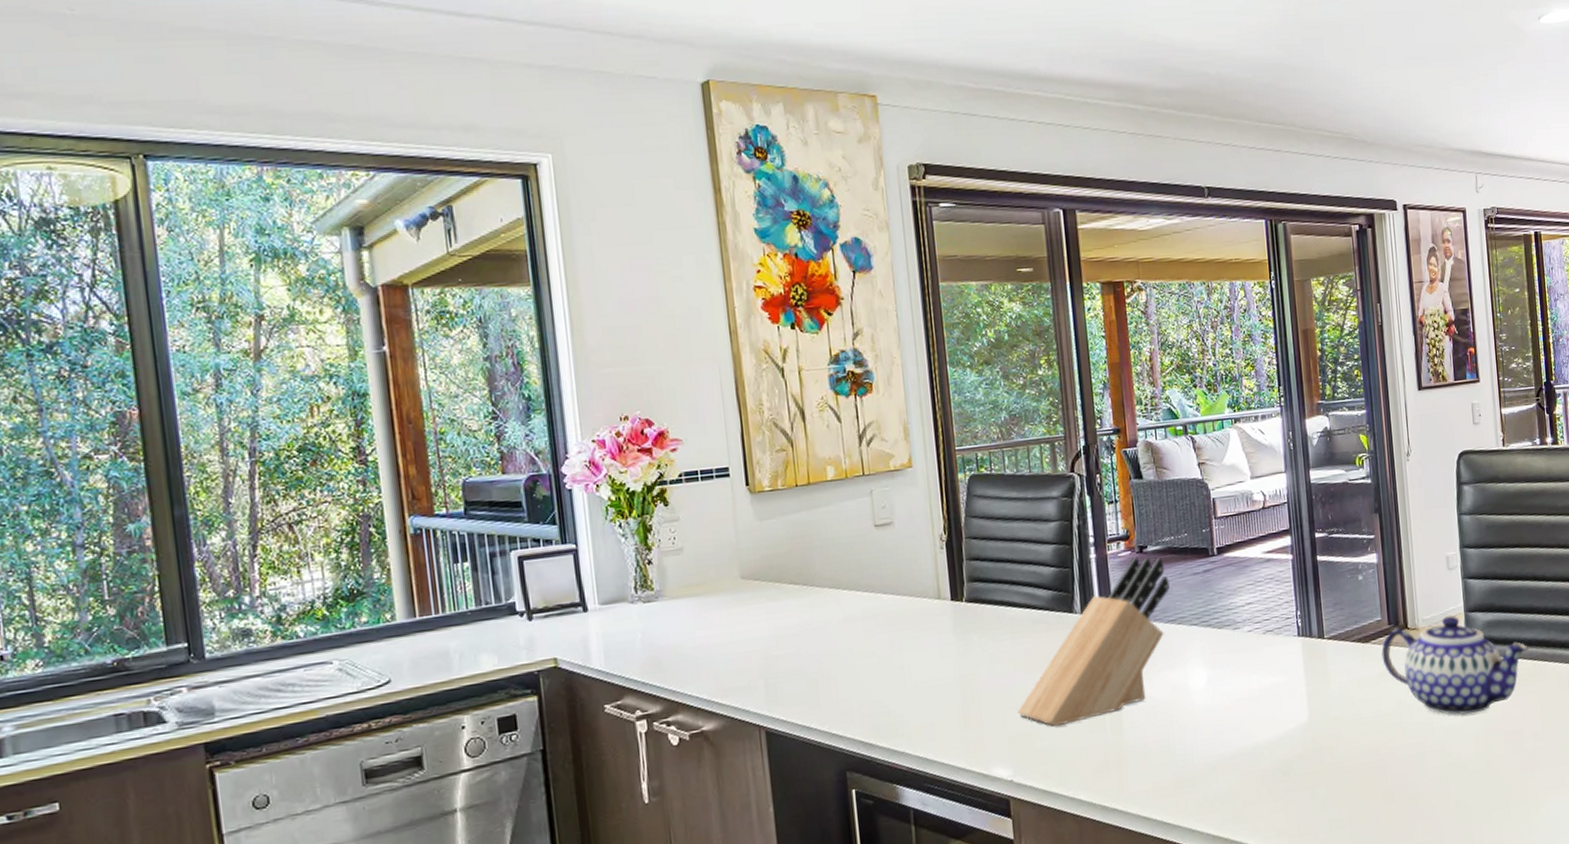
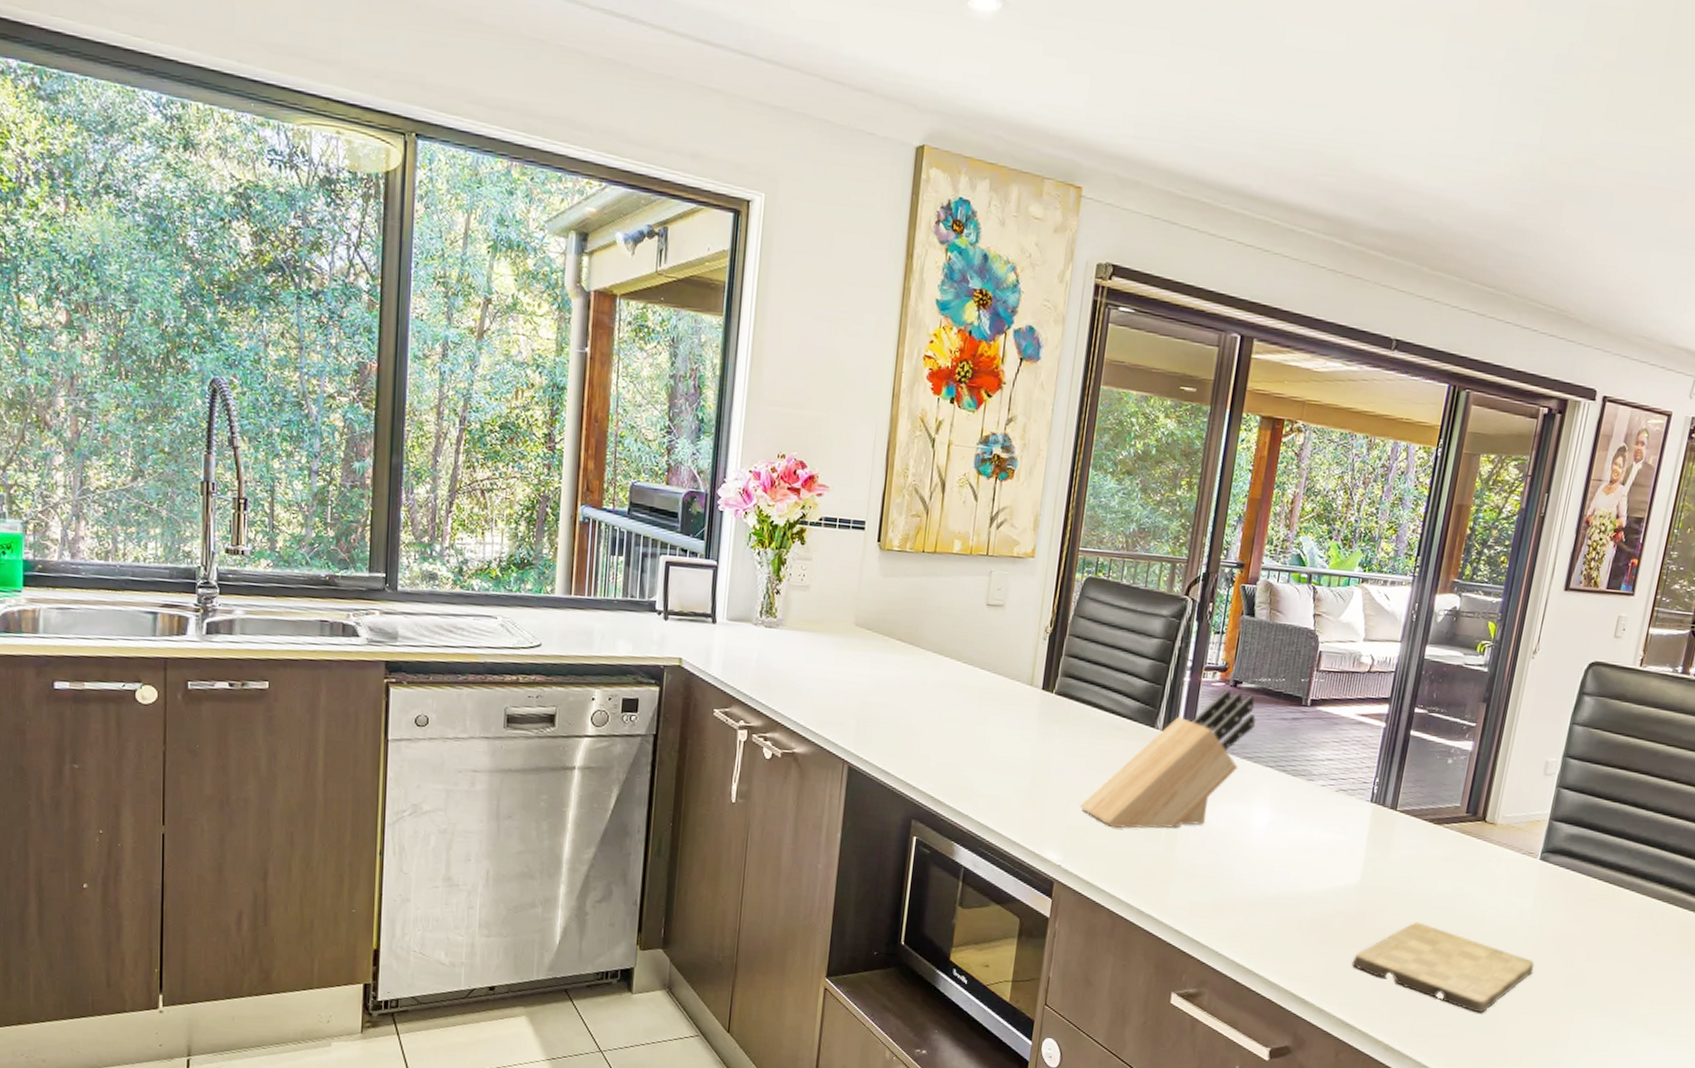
cutting board: none [1322,744,1491,822] -> present [1351,922,1535,1012]
teapot: present [1381,615,1528,715] -> none [1450,818,1607,919]

